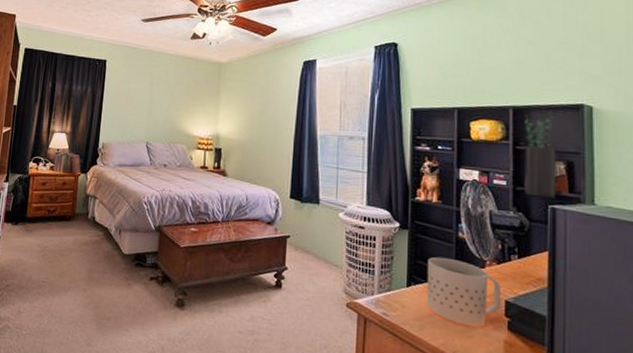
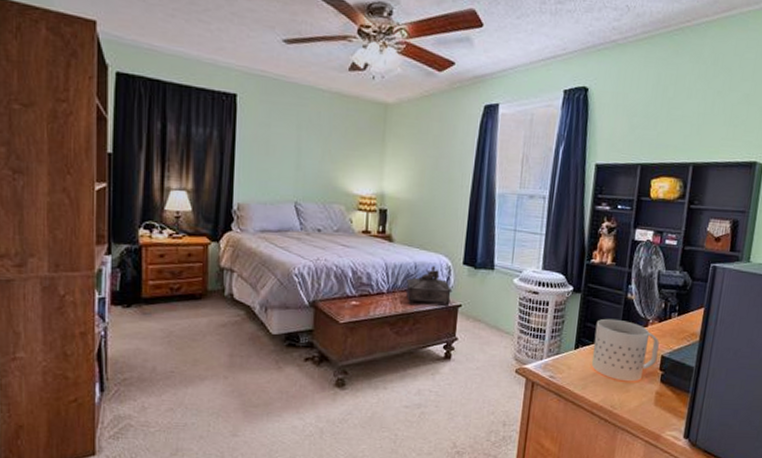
books: present [52,152,81,175] -> none [172,215,211,244]
decorative box: none [238,198,281,238] -> present [405,265,453,307]
vase: present [524,112,558,200] -> none [691,170,728,259]

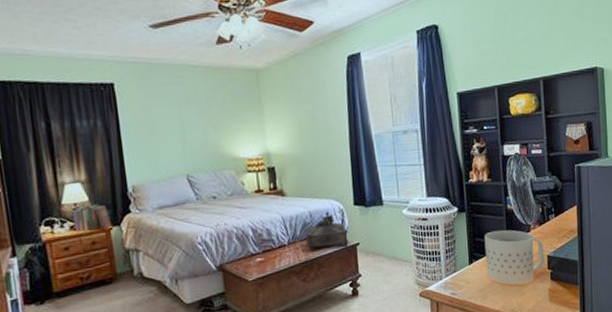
books: none [172,215,211,244] -> present [73,205,112,232]

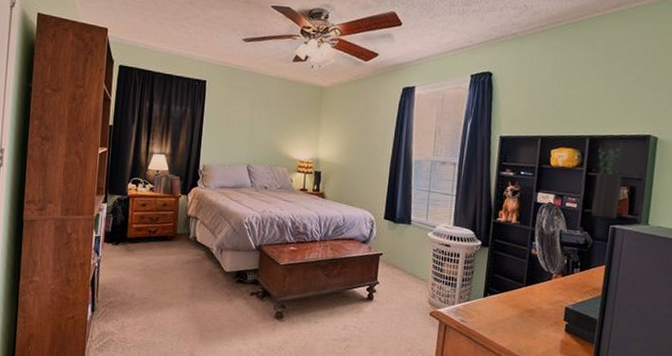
decorative box: present [304,211,349,252] -> none [335,219,375,255]
mug: present [484,230,544,286] -> none [499,270,563,330]
vase: none [553,79,580,161] -> present [591,142,623,221]

